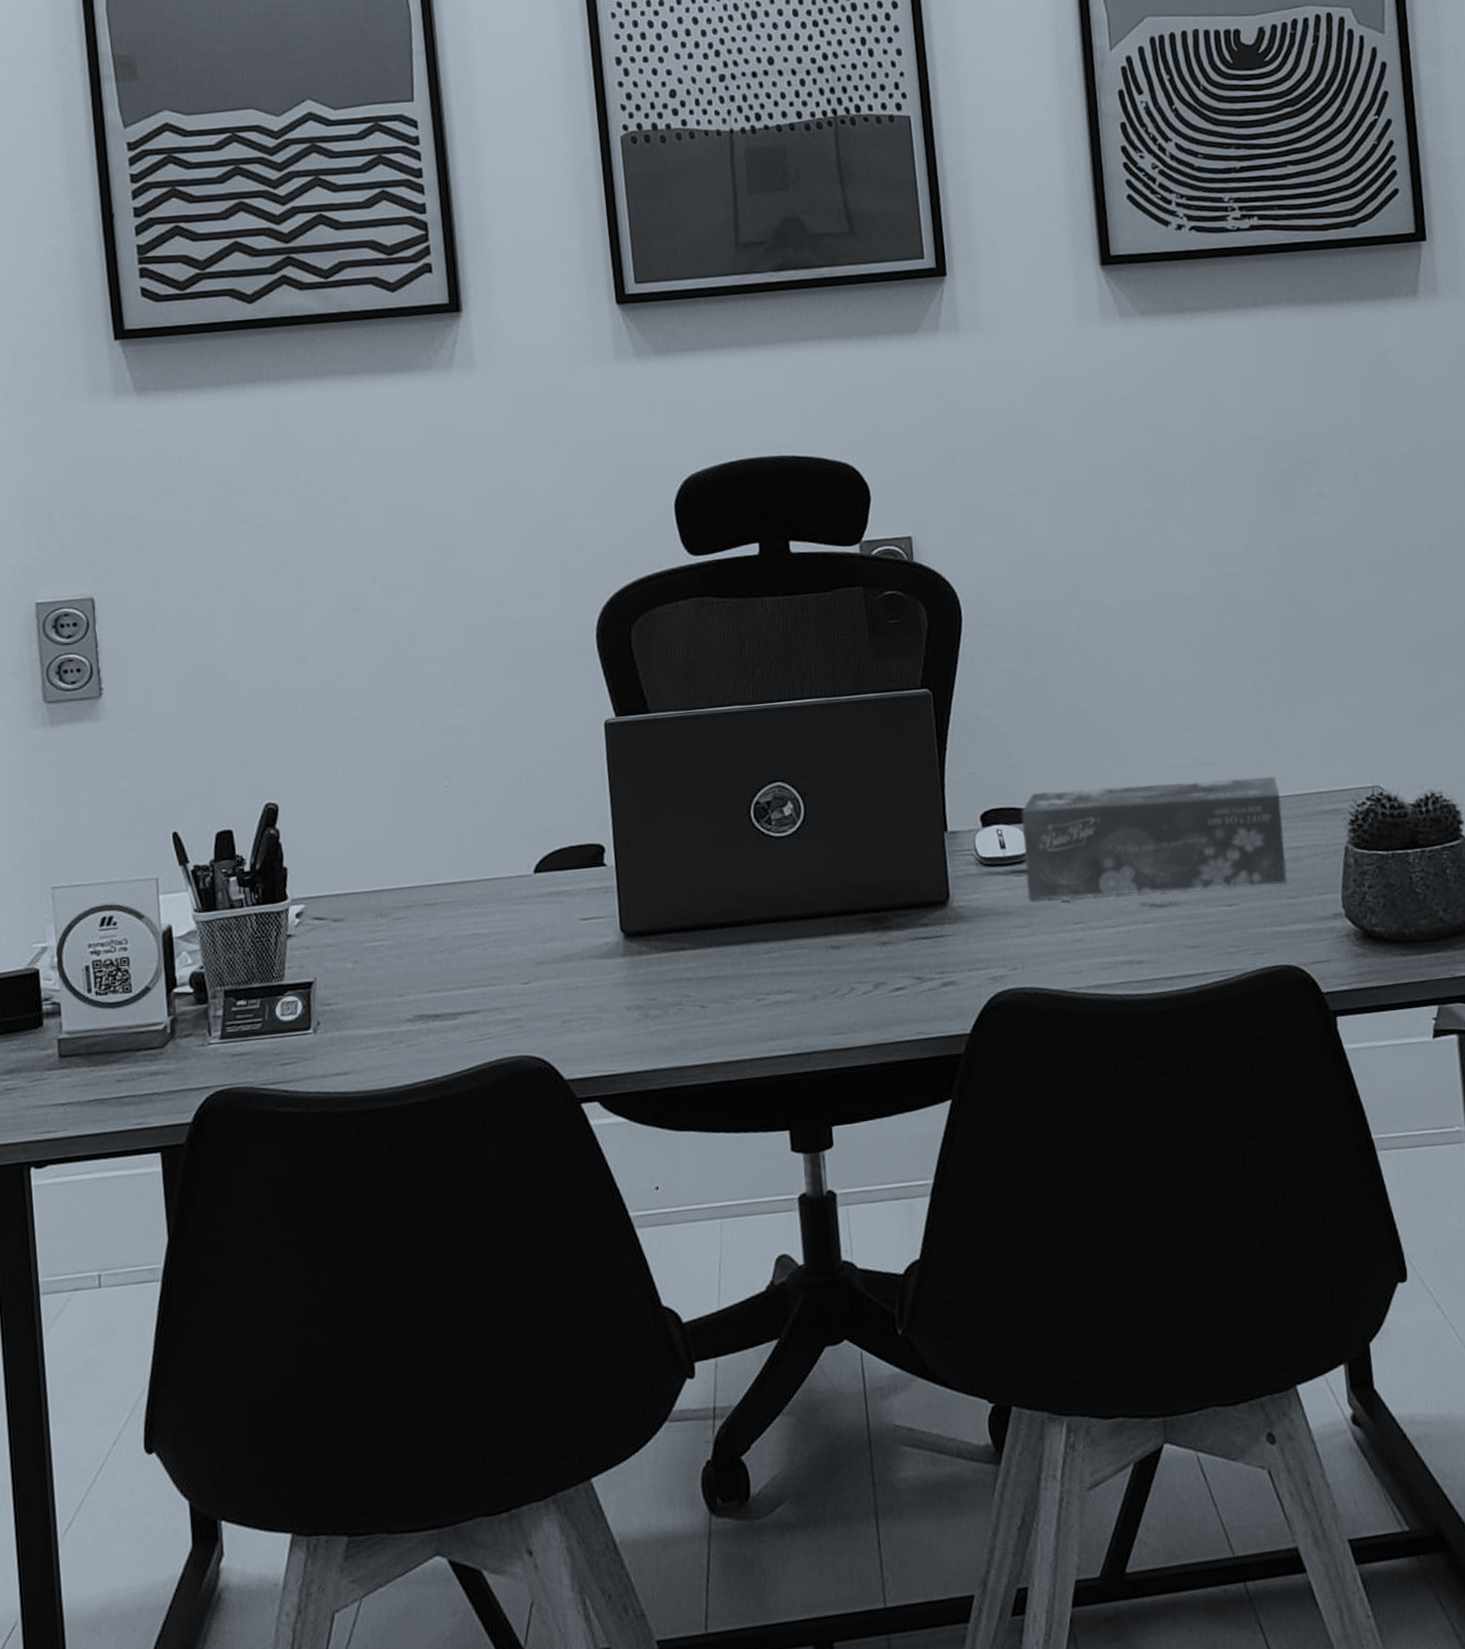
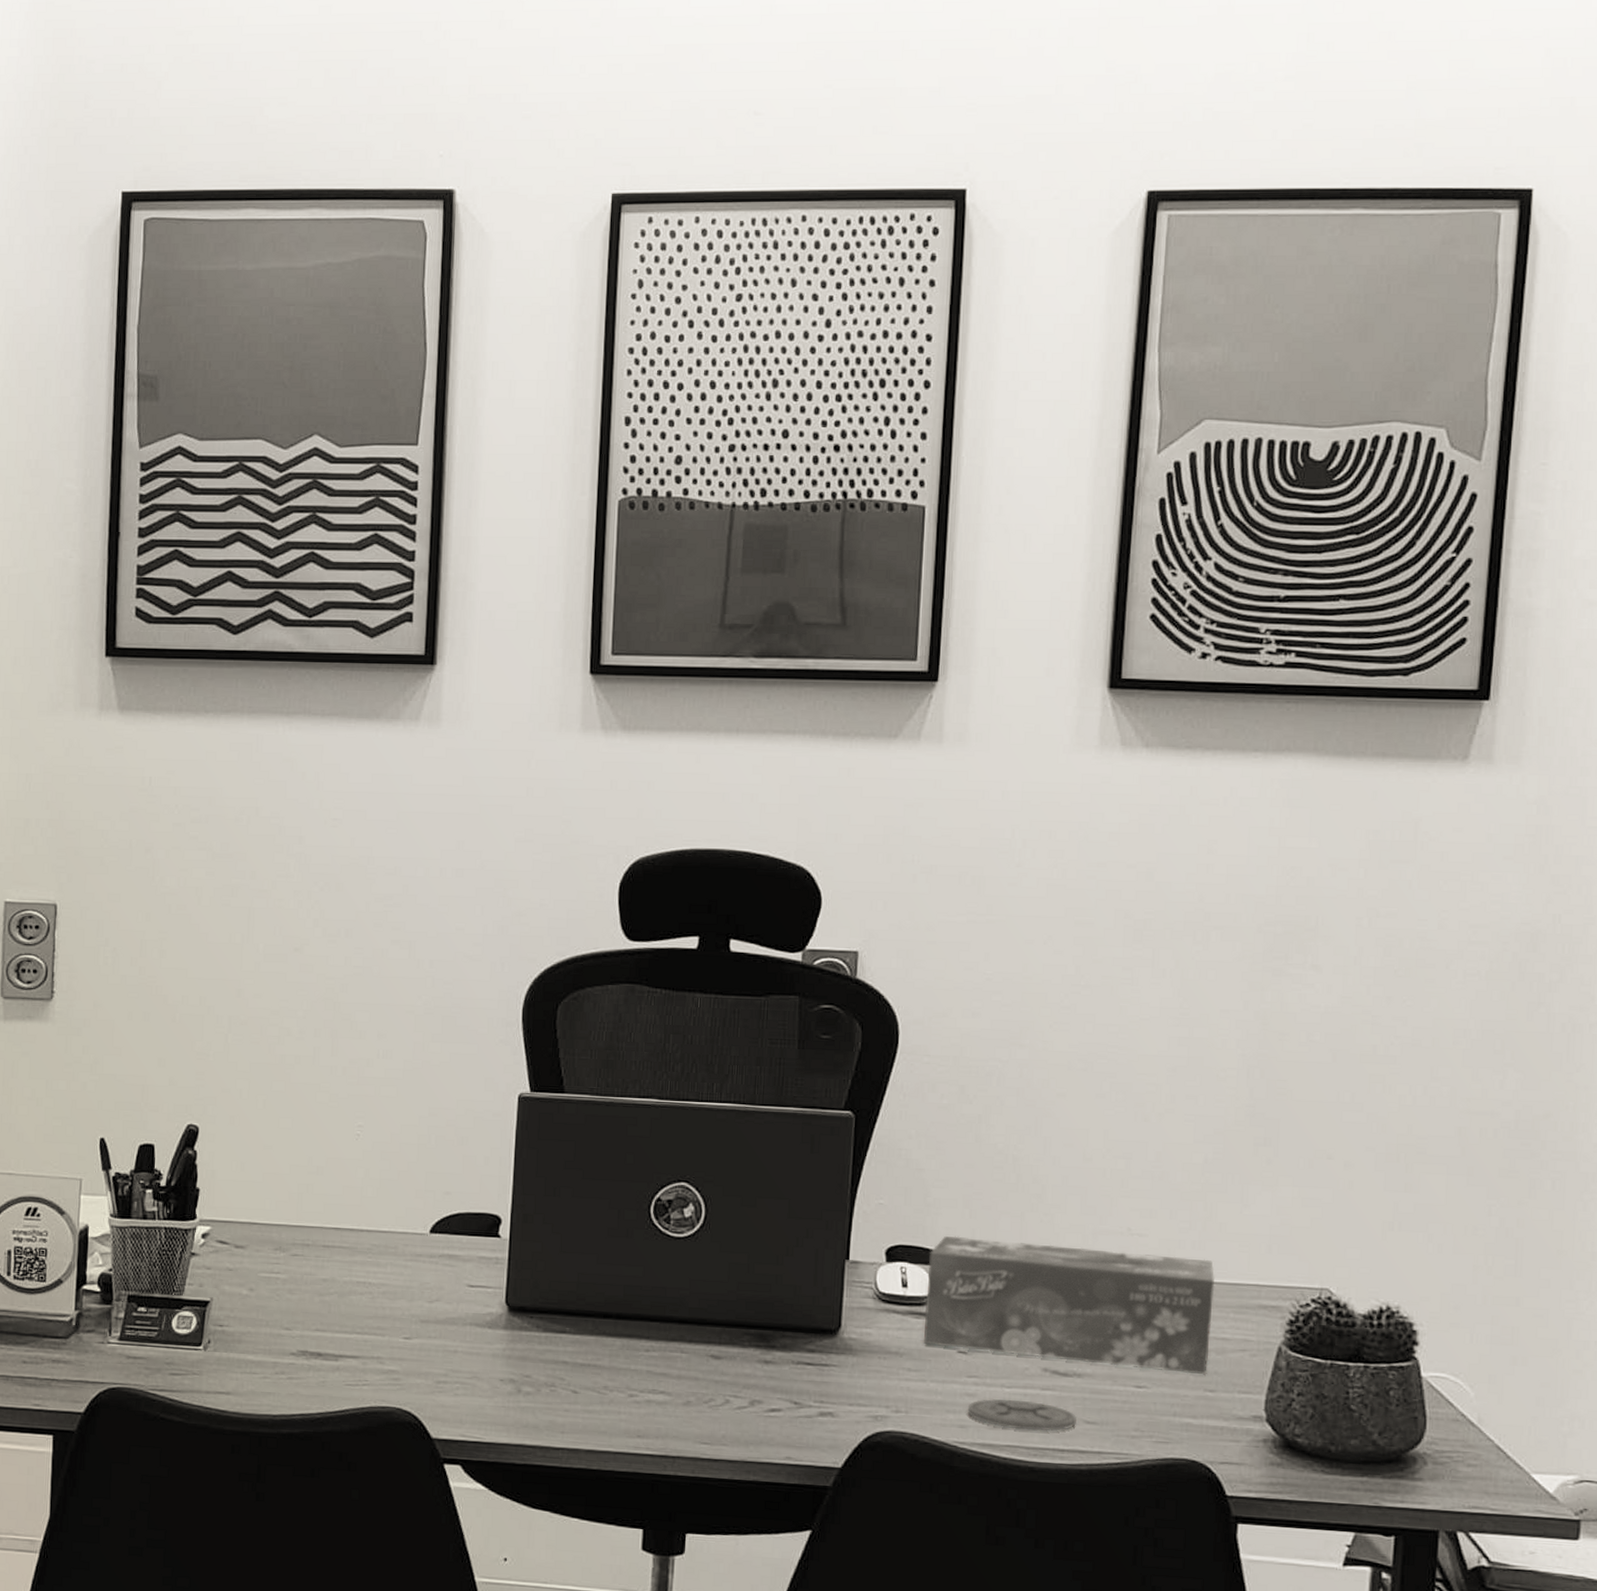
coaster: none [1078,936,1179,966] -> present [967,1399,1076,1431]

